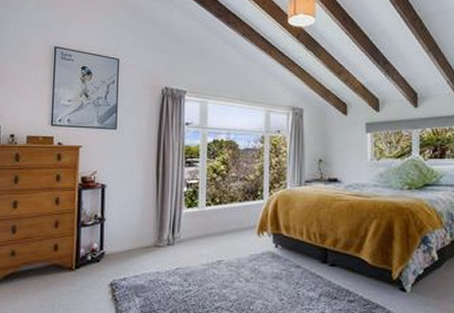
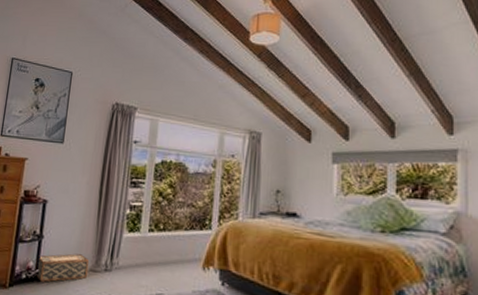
woven basket: none [100,232,152,261] -> present [35,253,90,282]

